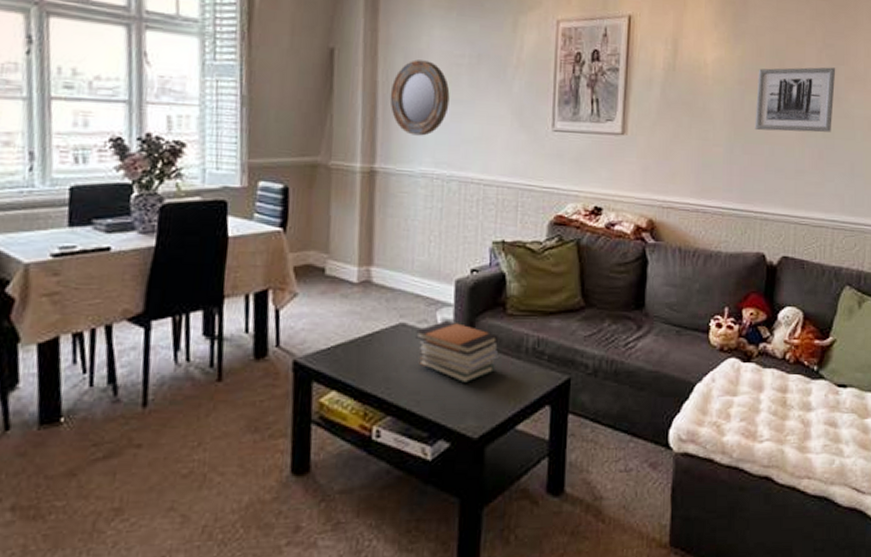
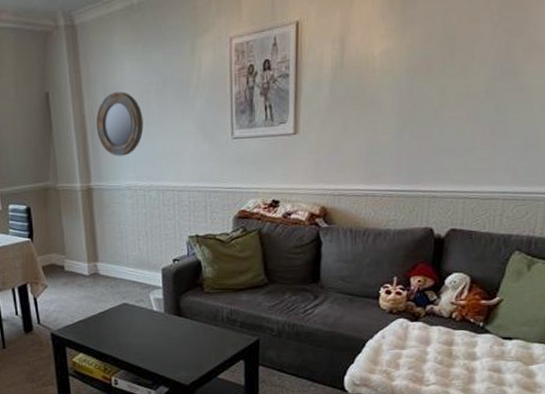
book stack: present [415,320,498,384] -> none [134,299,199,346]
wall art: present [755,67,836,133] -> none [423,40,513,114]

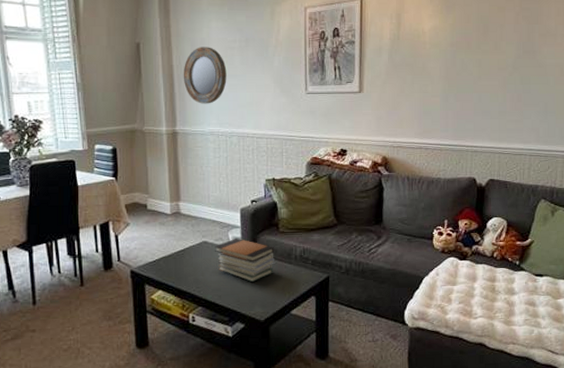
book stack: none [134,299,199,346] -> present [214,238,274,283]

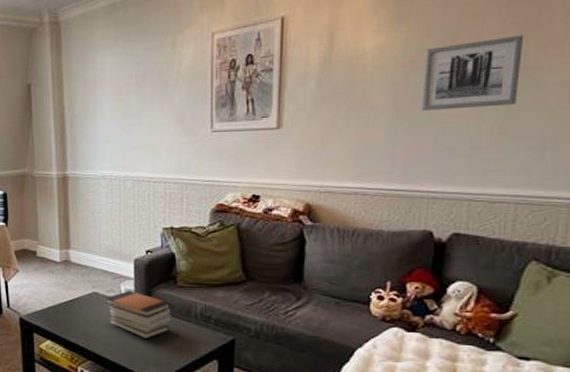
home mirror: present [183,47,227,104] -> none [74,84,121,146]
wall art: none [465,27,531,81] -> present [421,35,524,110]

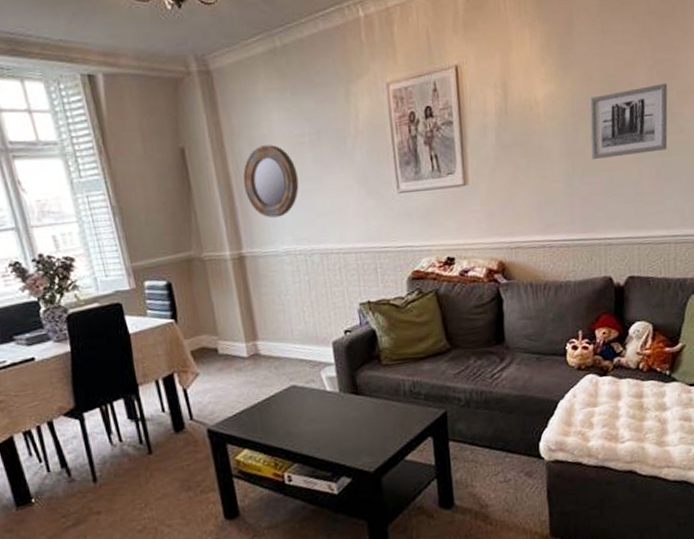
home mirror: none [74,84,121,146] -> present [242,145,299,218]
book stack: present [104,290,171,340] -> none [305,377,380,429]

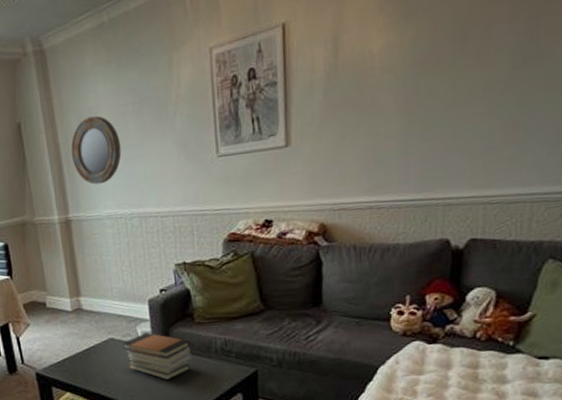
book stack: none [305,377,380,429] -> present [121,332,191,381]
wall art: present [589,83,668,159] -> none [432,21,536,113]

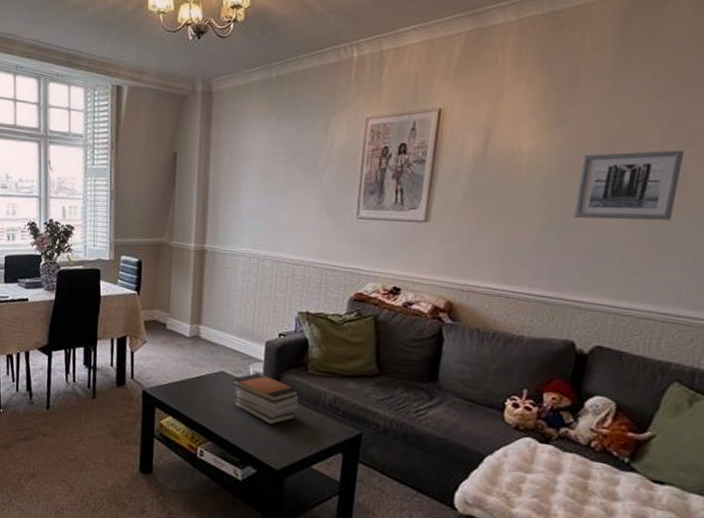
home mirror: present [70,116,122,185] -> none [218,159,267,222]
wall art: none [432,21,536,113] -> present [573,150,685,221]

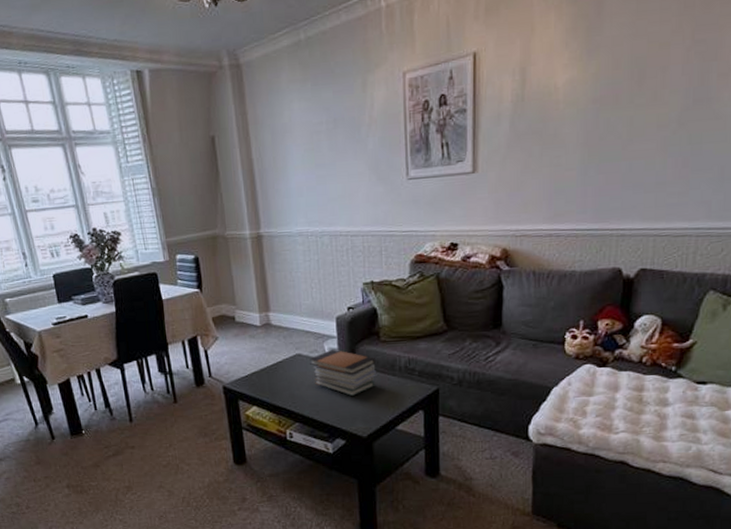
wall art: present [573,150,685,221] -> none [610,65,707,147]

